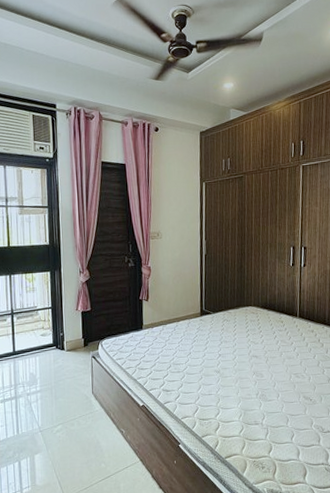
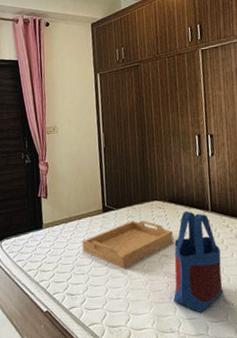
serving tray: none [179,323,264,368] -> present [82,220,174,269]
tote bag: none [260,316,305,407] -> present [173,211,223,313]

